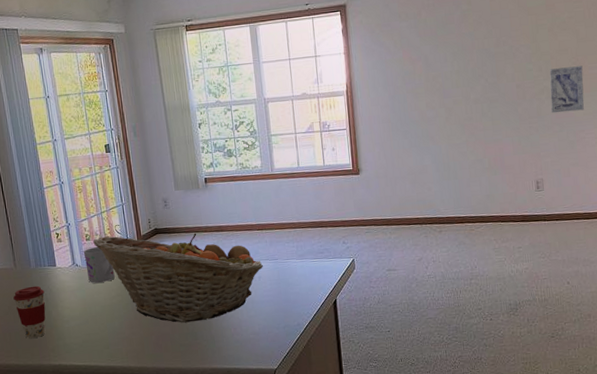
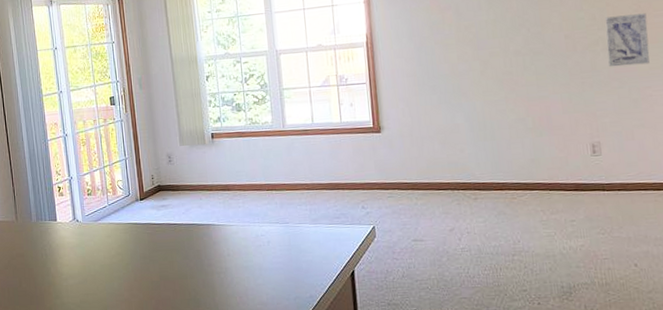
coffee cup: present [13,285,46,339] -> none [13,240,45,296]
mug: present [83,247,116,283] -> none [84,202,116,240]
fruit basket: present [93,233,263,323] -> none [94,191,272,288]

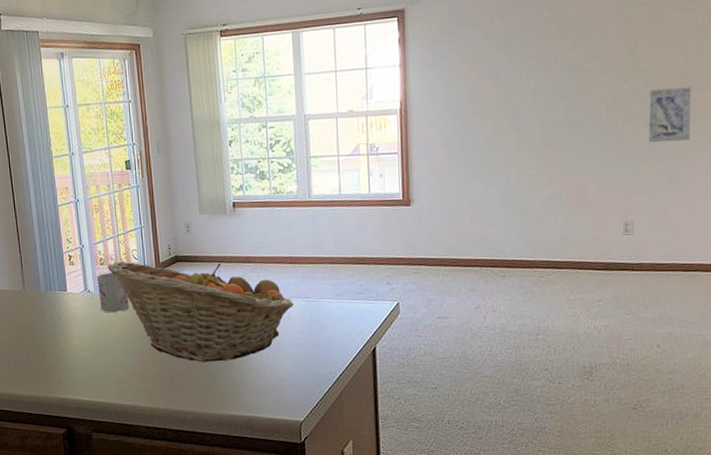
mug: none [84,202,116,240] -> present [96,273,130,312]
fruit basket: none [94,191,272,288] -> present [107,261,294,362]

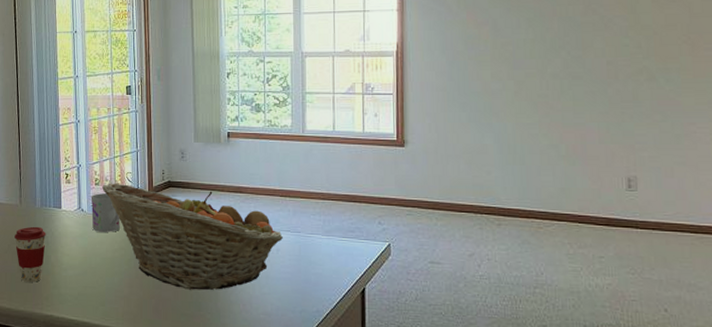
coffee cup: none [20,311,54,369] -> present [14,226,46,283]
wall art: present [648,87,692,143] -> none [651,45,697,99]

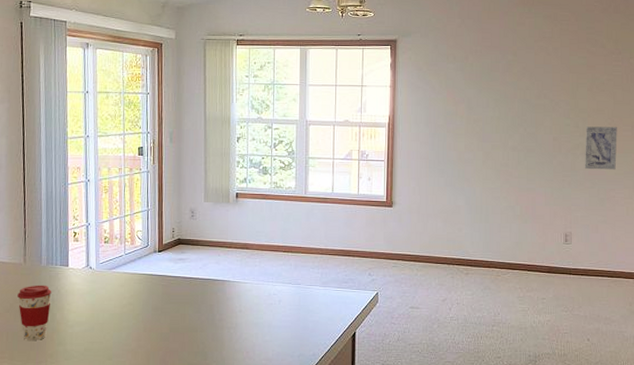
mug: present [90,193,121,232] -> none [99,251,130,289]
fruit basket: present [102,183,283,291] -> none [111,241,285,341]
wall art: none [651,45,697,99] -> present [585,126,617,170]

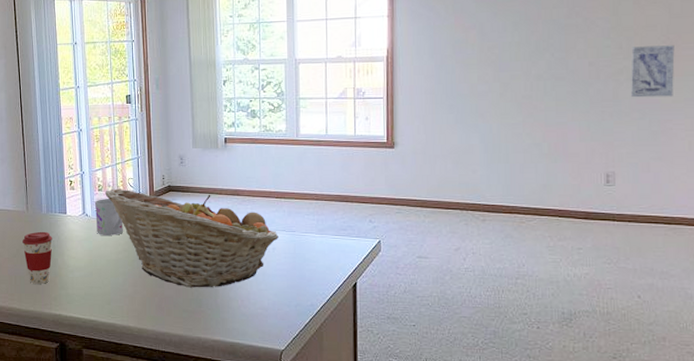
mug: none [99,251,130,289] -> present [94,199,124,235]
fruit basket: none [111,241,285,341] -> present [105,188,278,288]

